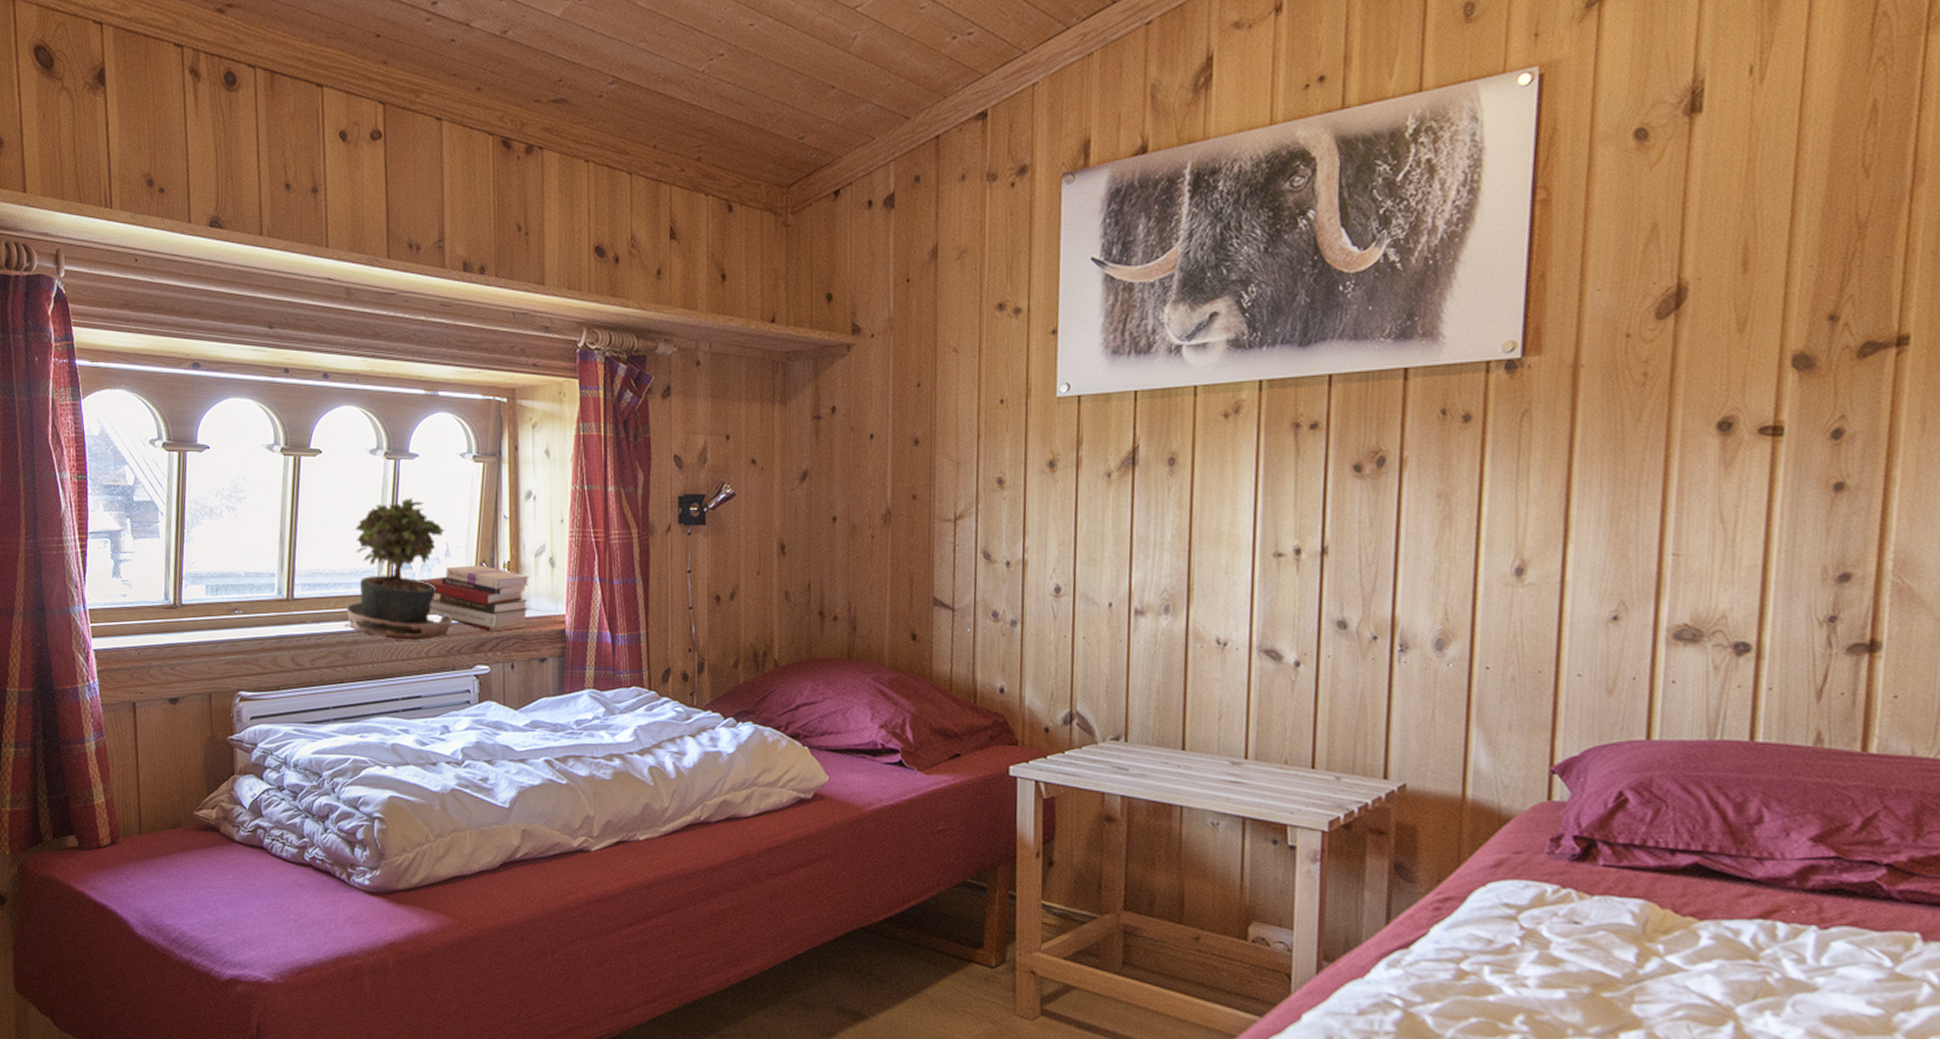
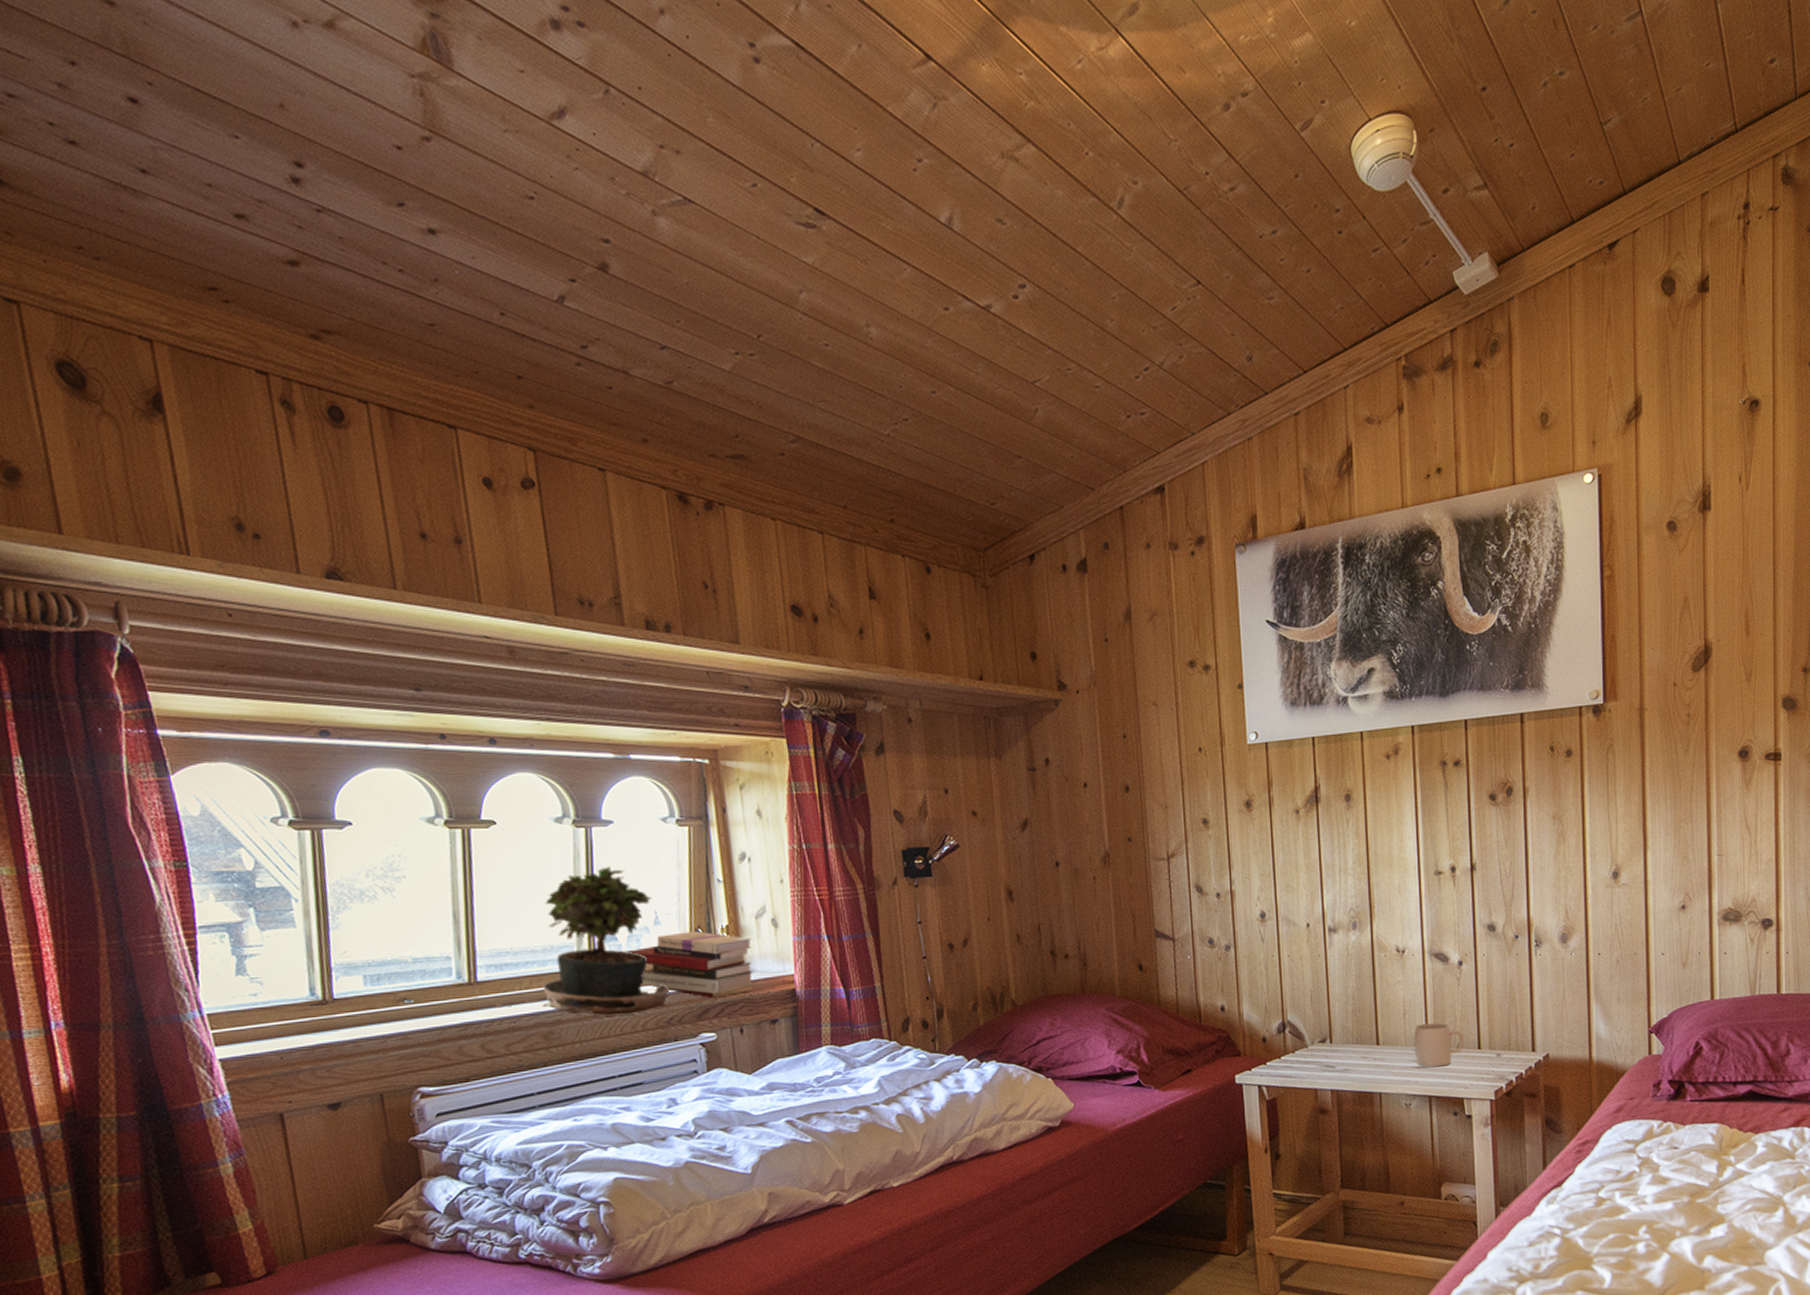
mug: none [1229,731,1294,784] -> present [1414,1023,1464,1068]

